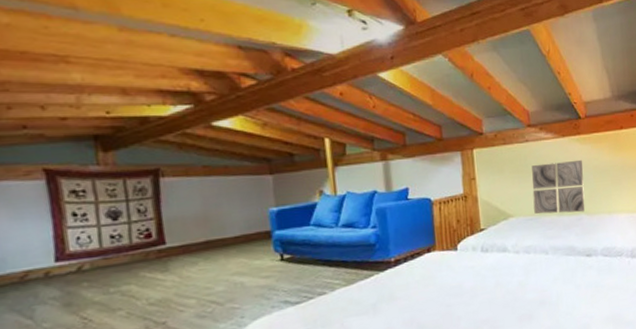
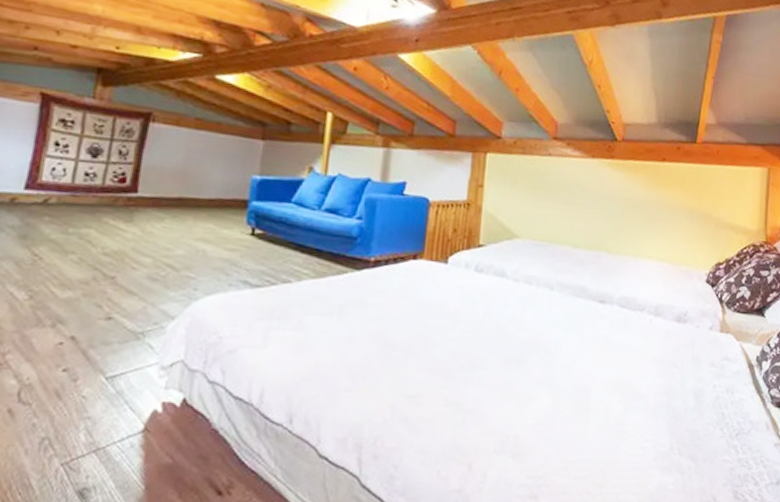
wall art: present [532,159,585,214] -> none [545,183,612,249]

